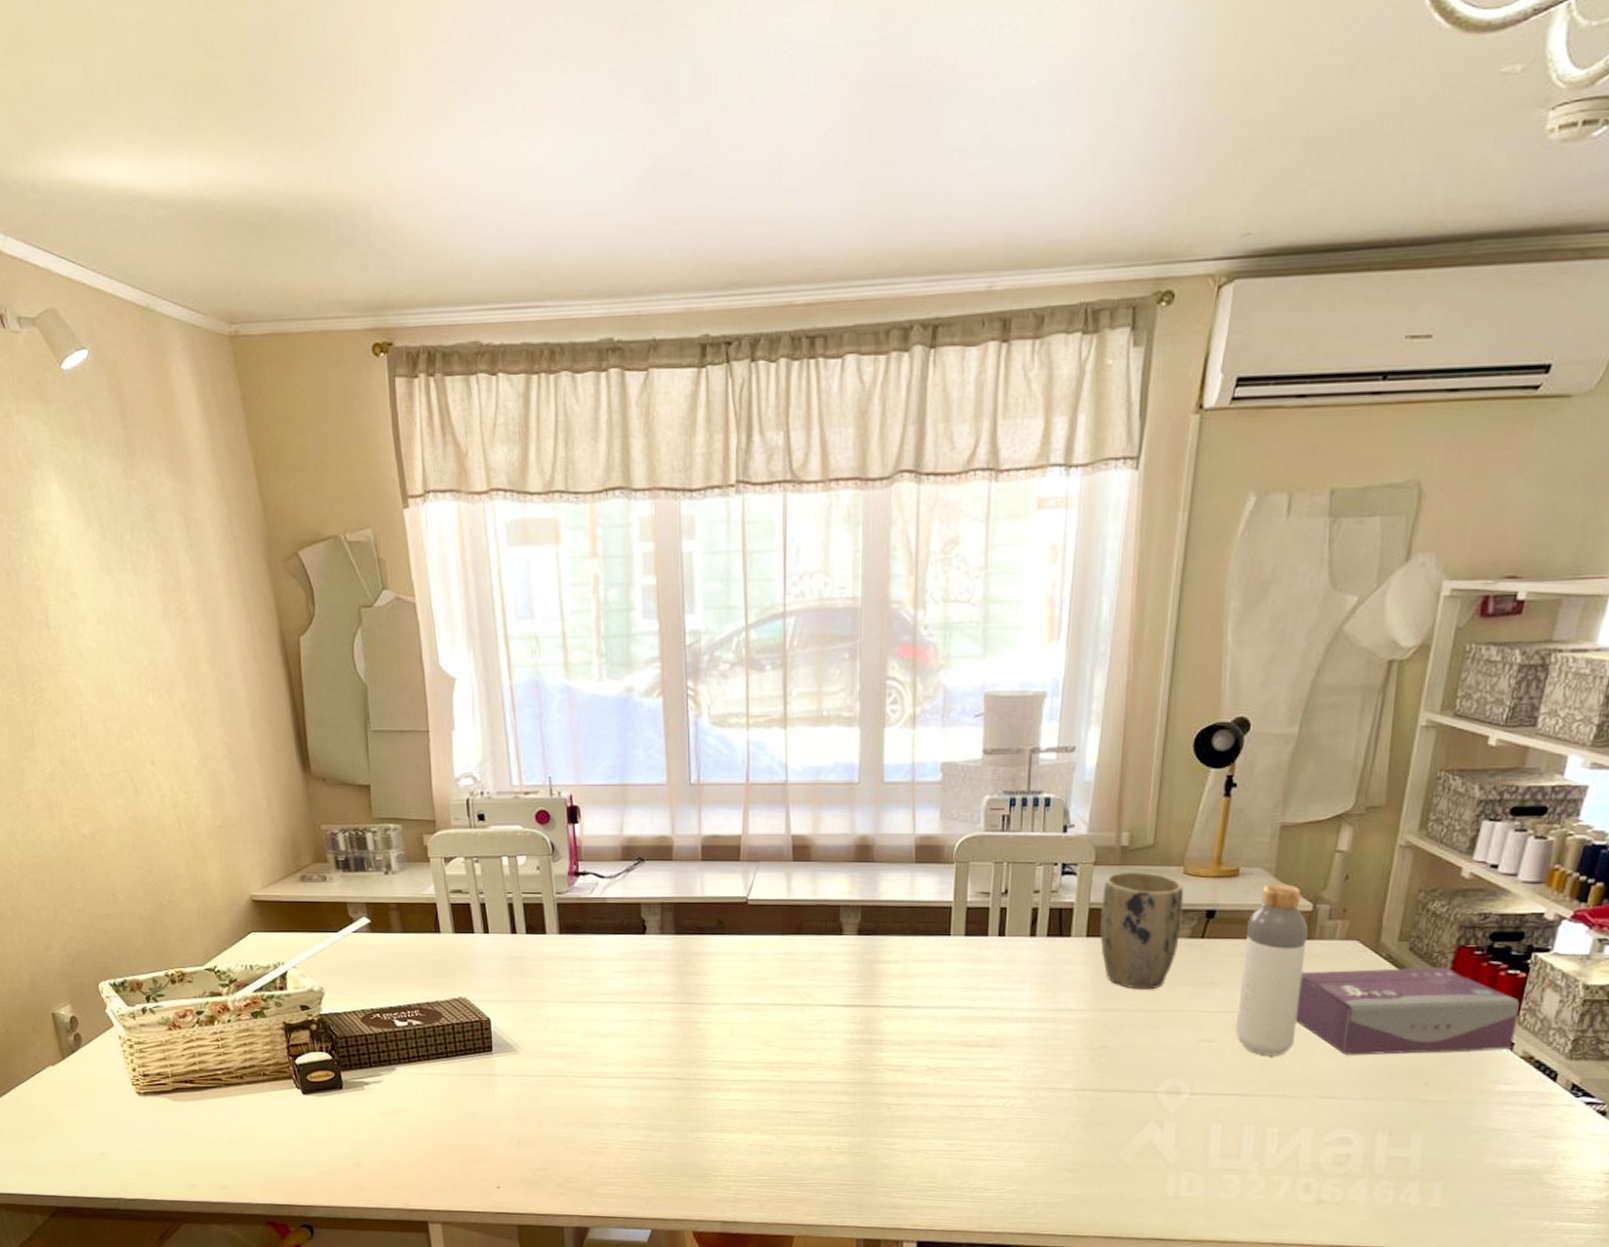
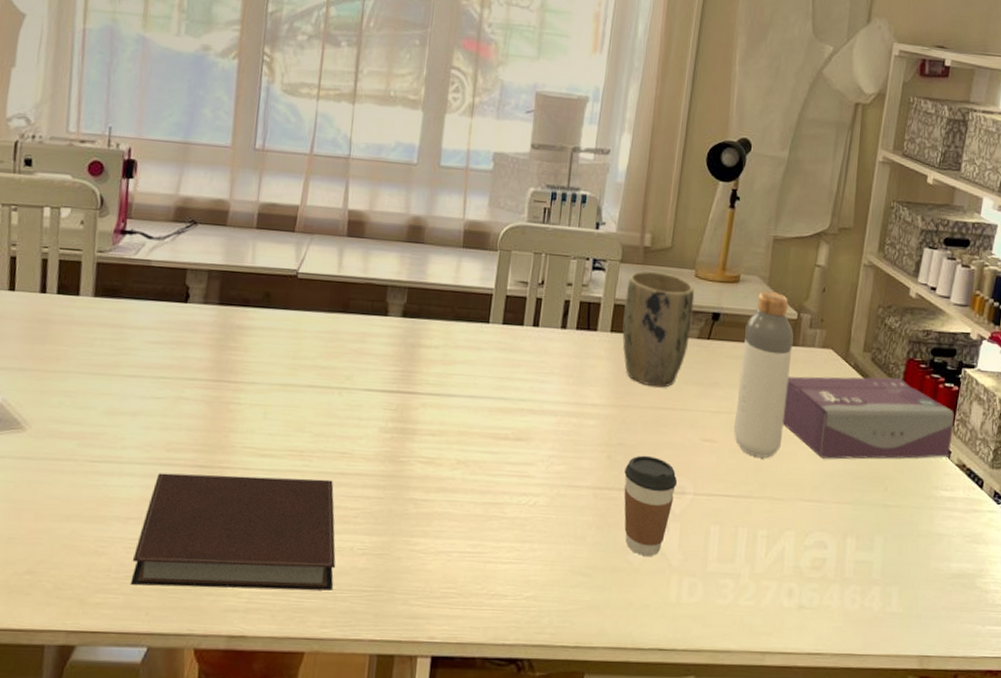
notebook: none [627,1085,816,1184] -> present [130,473,336,591]
coffee cup: none [1110,1057,1171,1153] -> present [624,455,678,556]

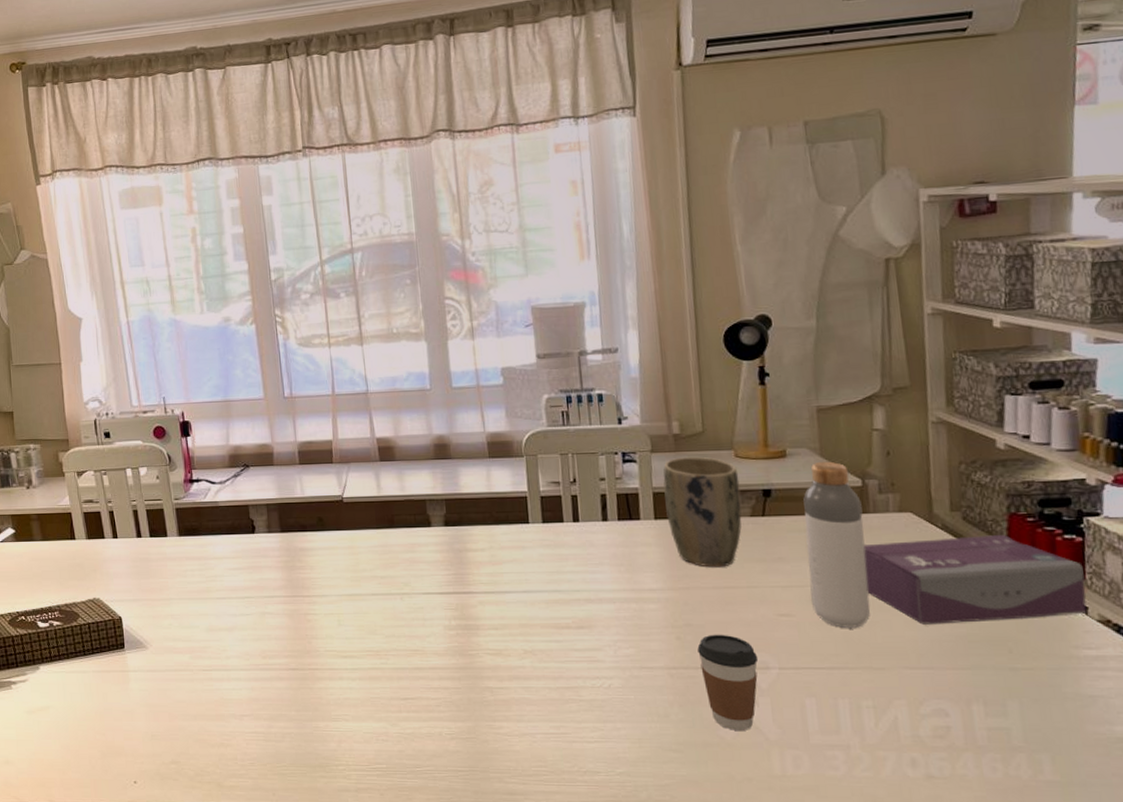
notebook: present [130,473,336,591] -> none [252,674,431,772]

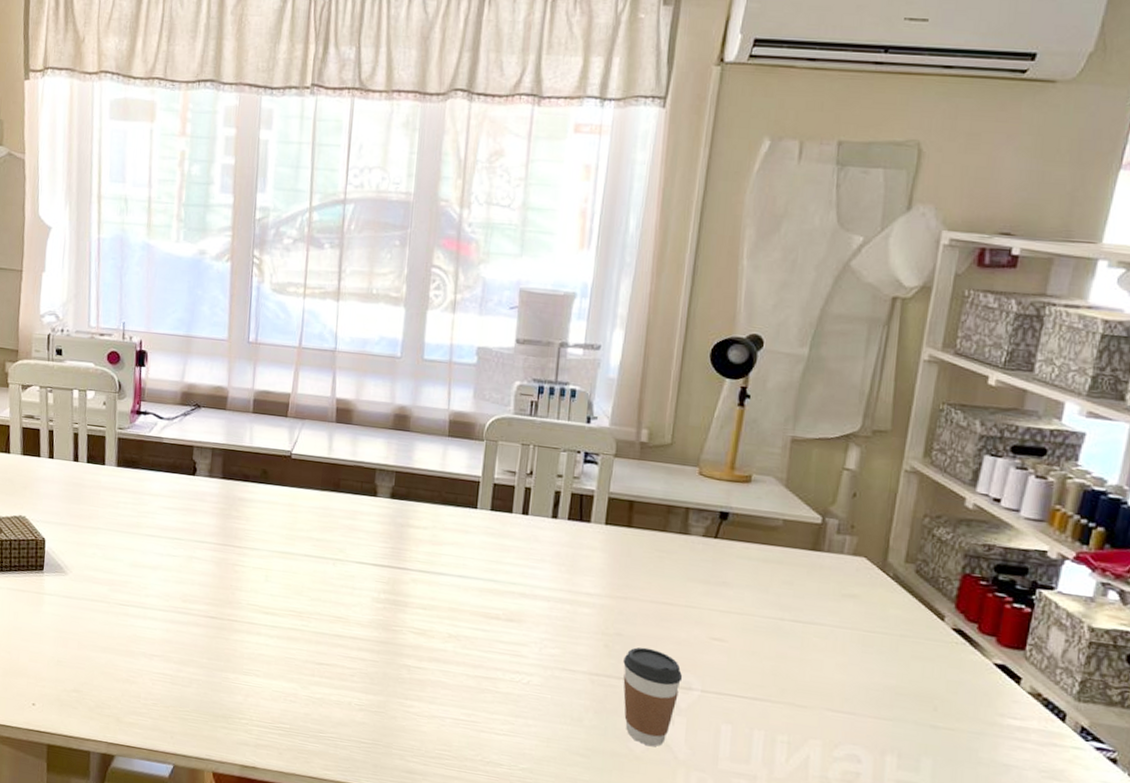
plant pot: present [663,456,742,568] -> none [618,466,699,583]
bottle: present [803,461,870,628] -> none [747,492,817,663]
tissue box: present [863,535,1087,625] -> none [805,581,1026,685]

